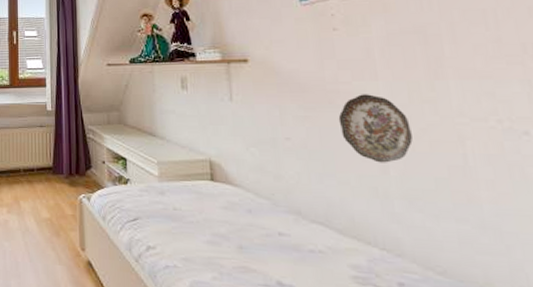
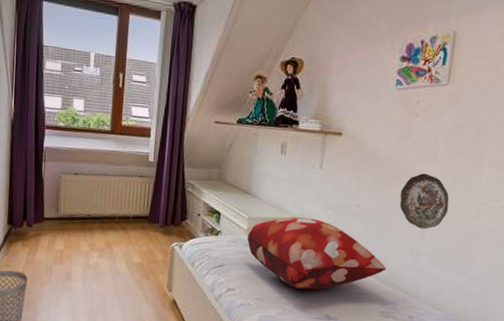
decorative pillow: none [159,158,346,247] -> present [247,217,387,290]

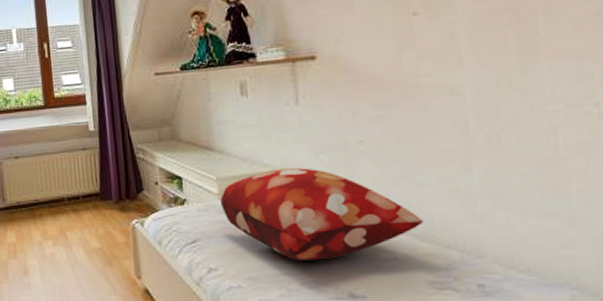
decorative plate: present [399,173,449,229] -> none [417,85,499,161]

